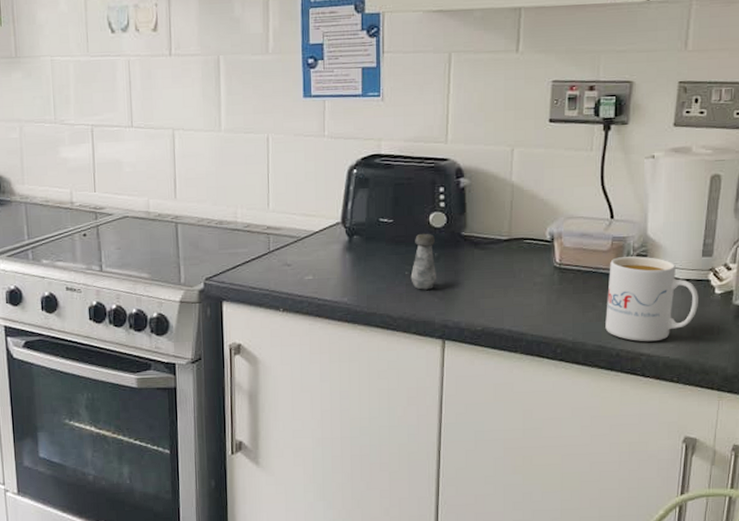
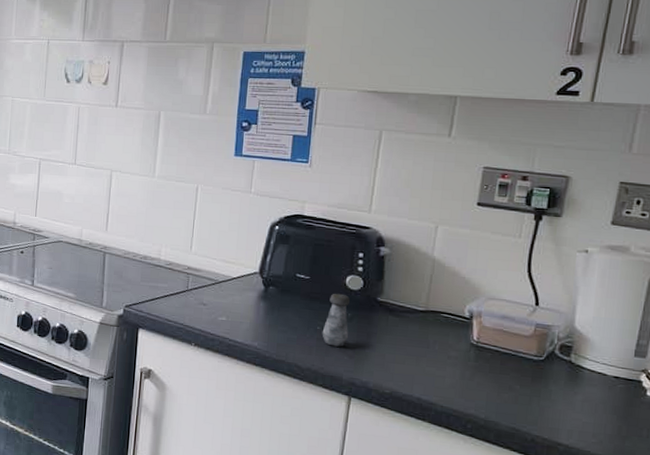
mug: present [605,256,698,342] -> none [521,344,628,434]

